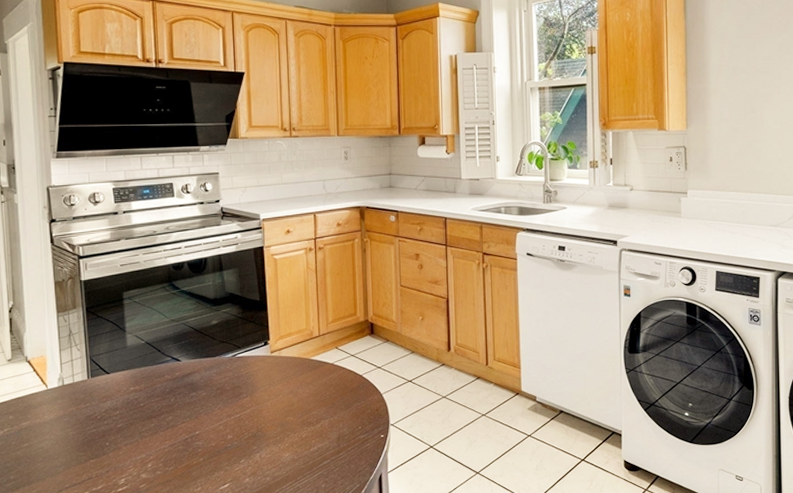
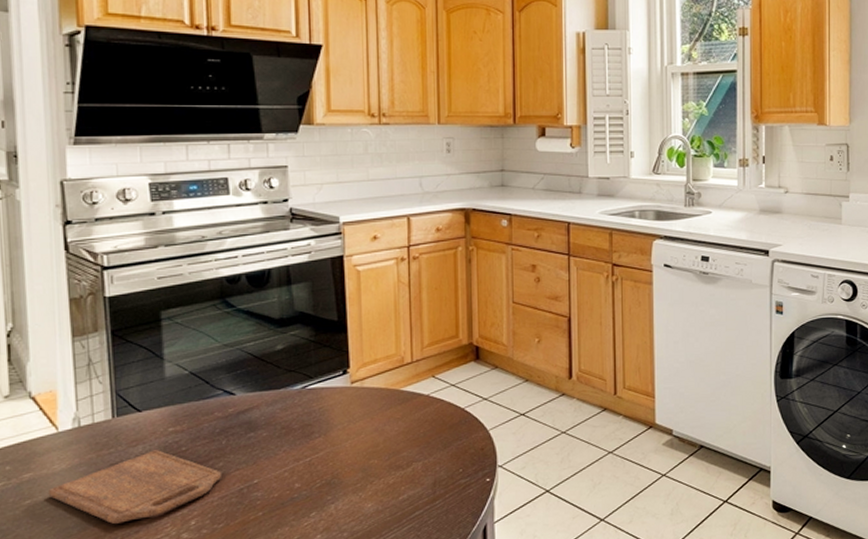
cutting board: none [40,405,172,464] -> present [47,450,223,524]

